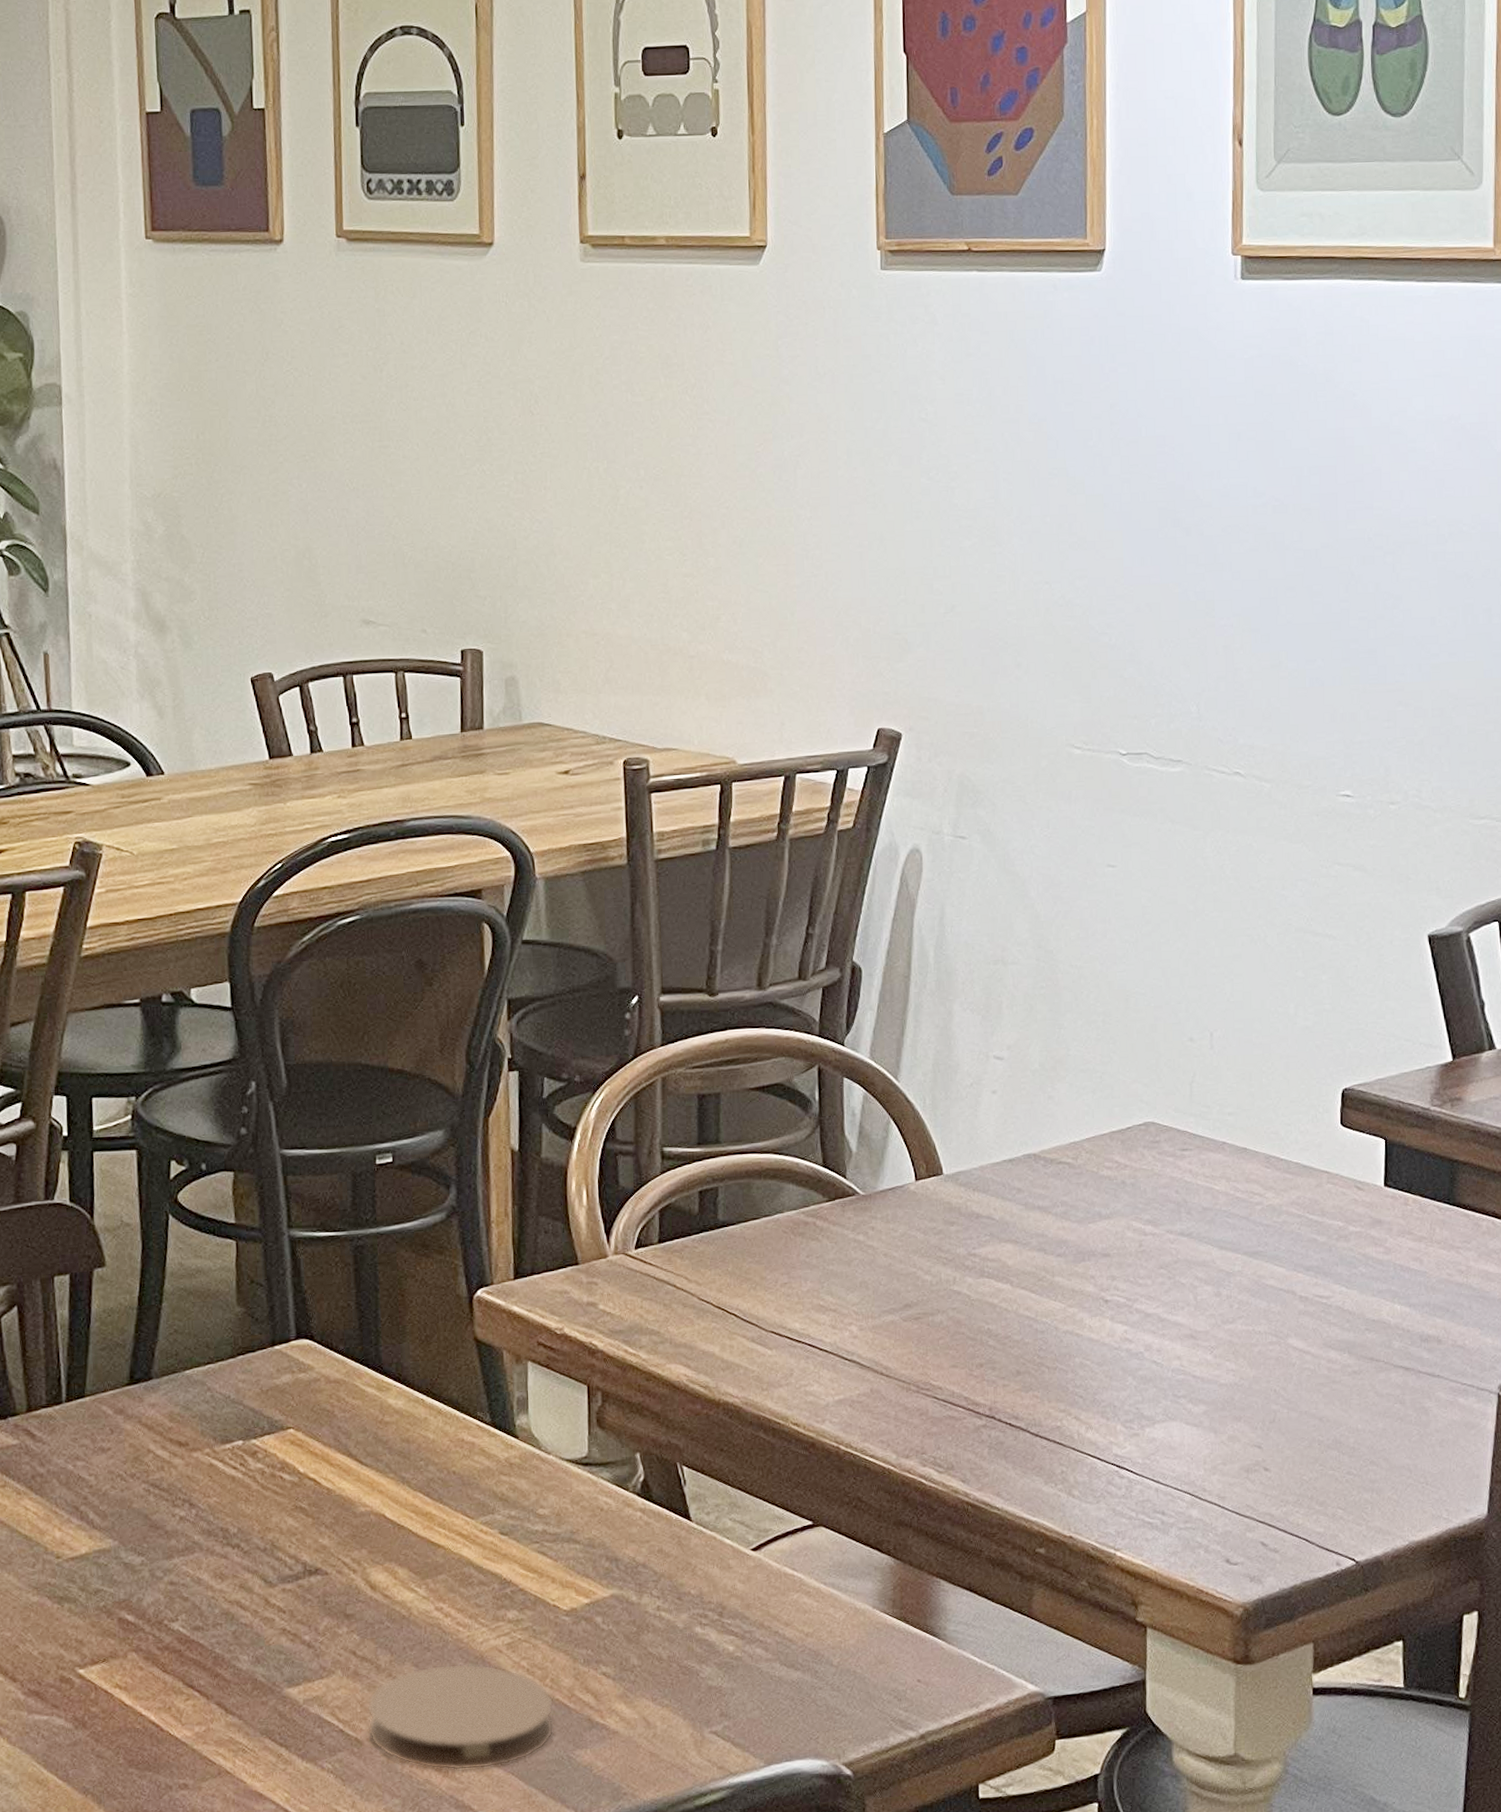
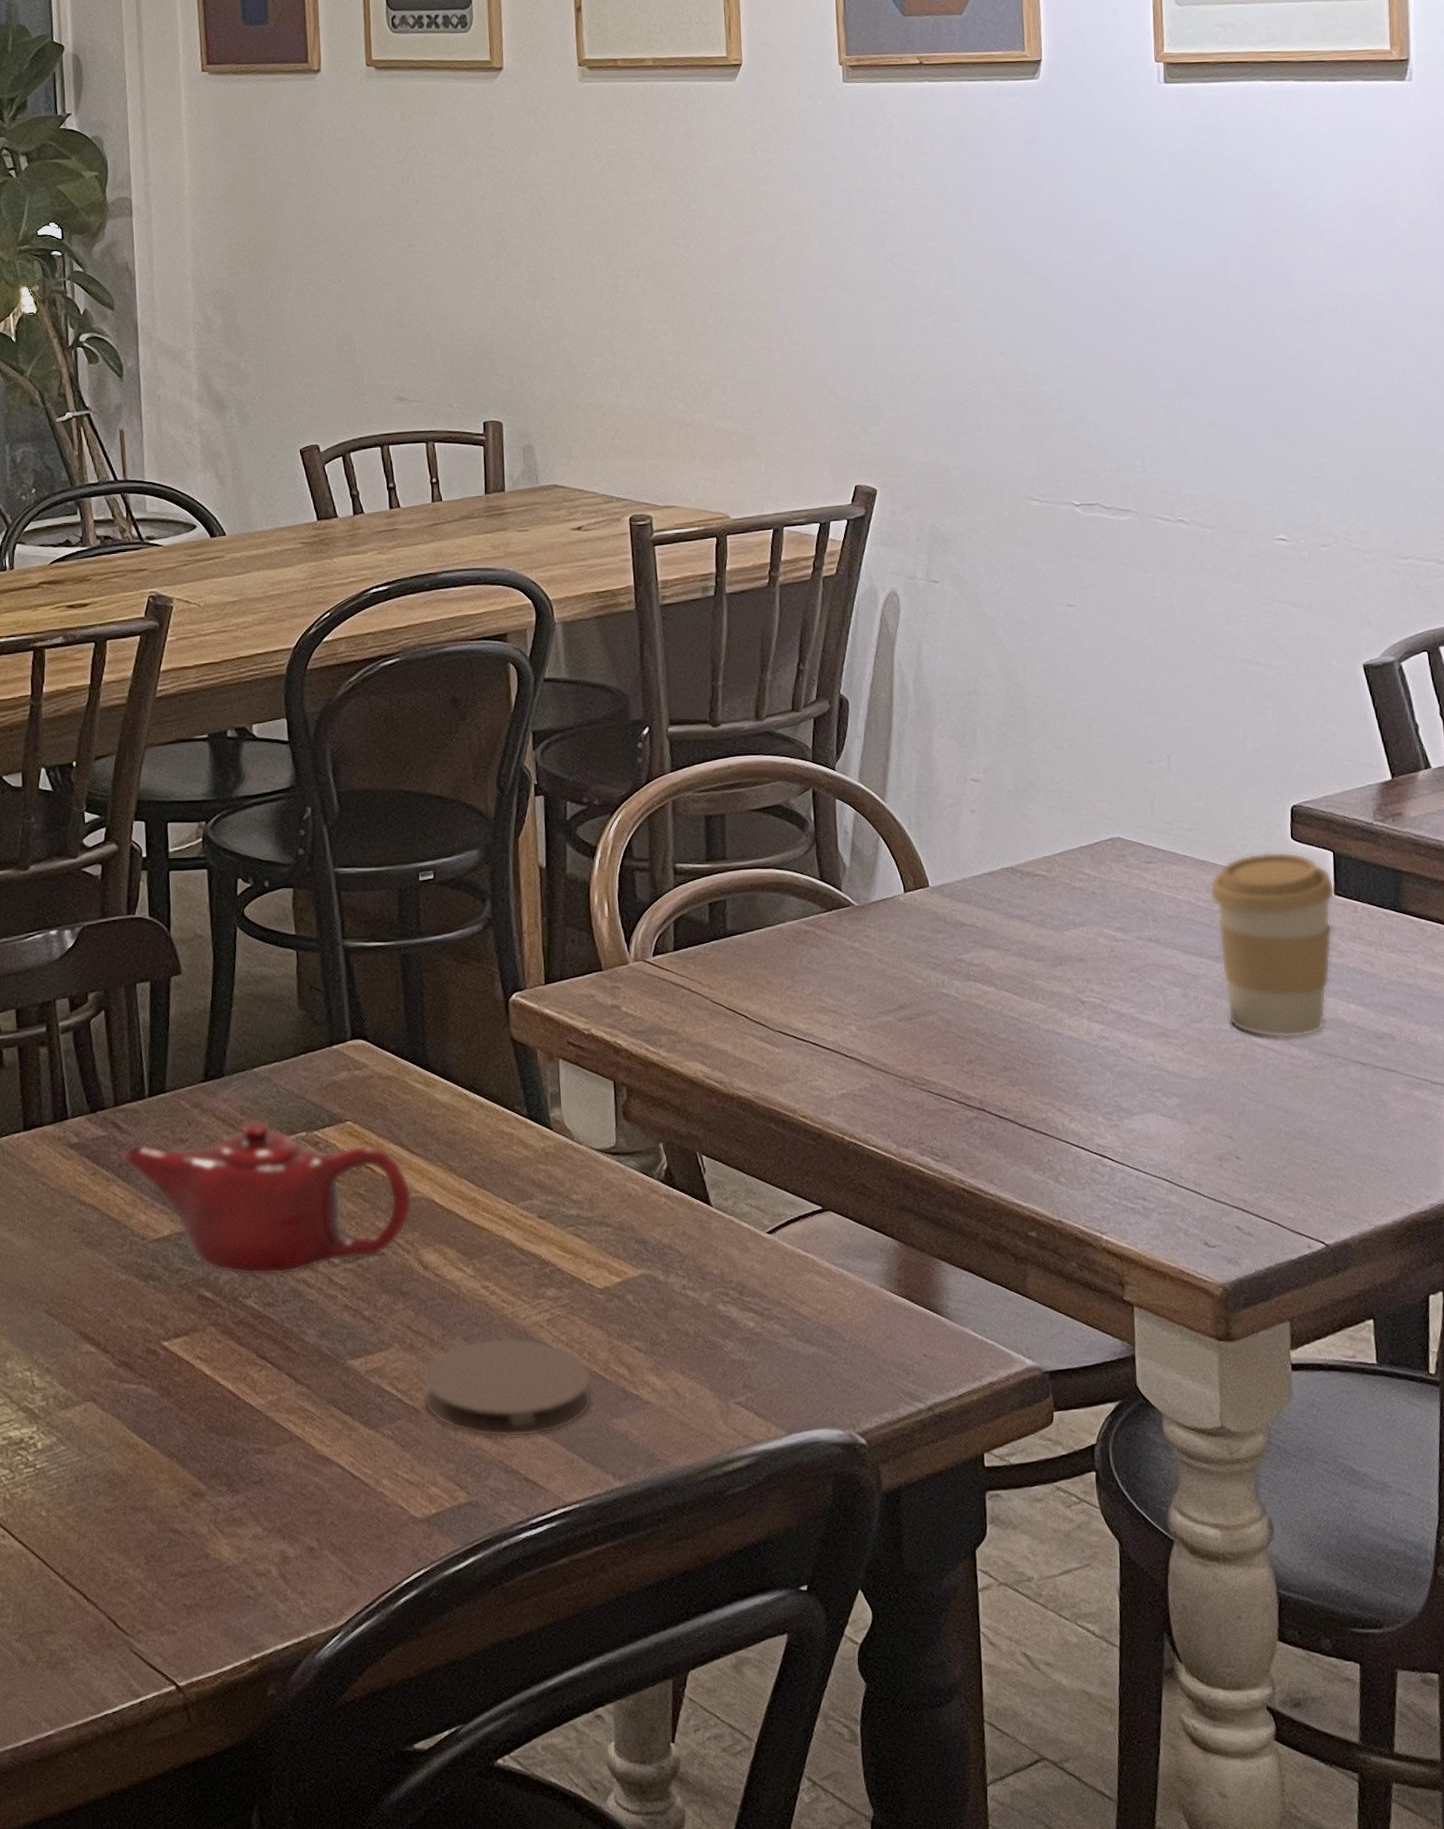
teapot: none [33,1428,360,1598] -> present [120,1120,412,1276]
coffee cup: none [1249,1138,1386,1341] -> present [1209,851,1336,1039]

